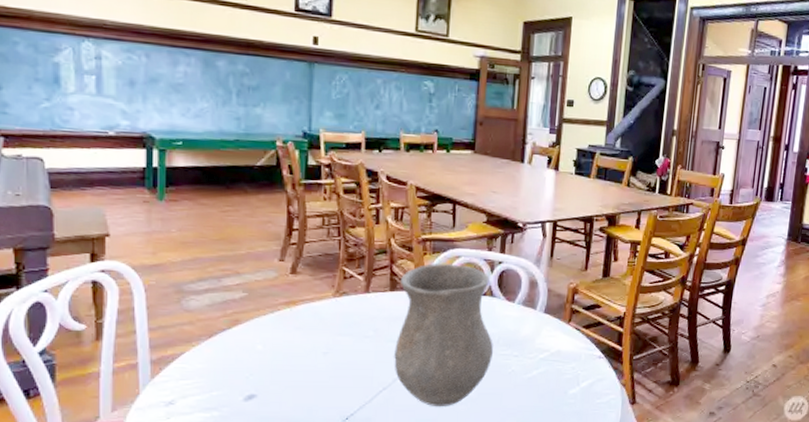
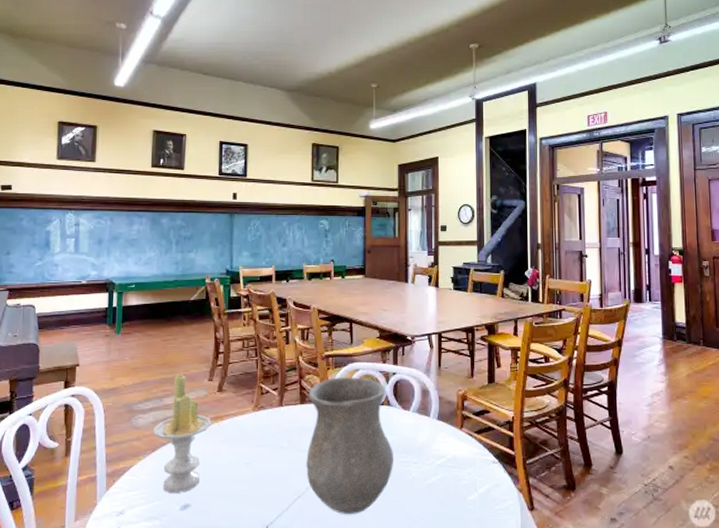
candle: none [210,251,282,382] -> present [153,374,211,493]

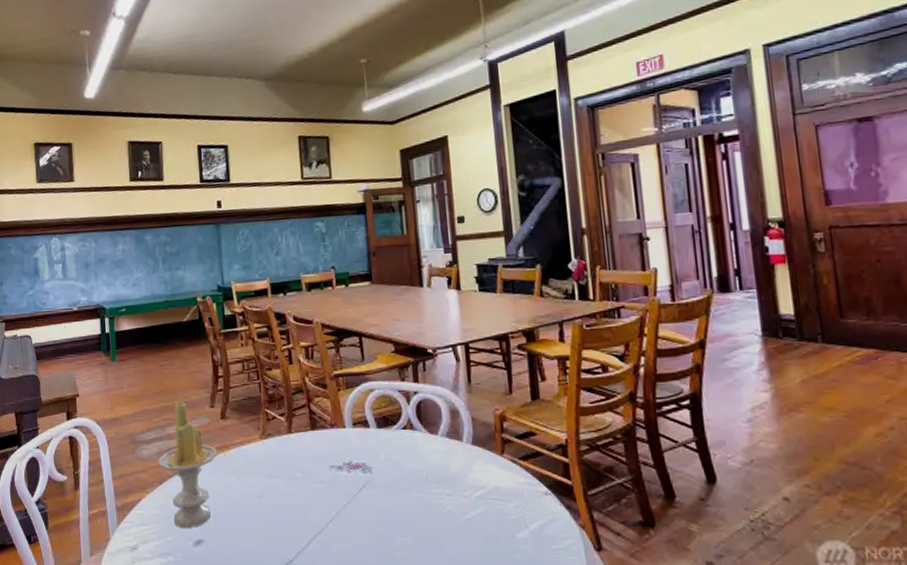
vase: present [306,377,393,514] -> none [318,398,424,552]

